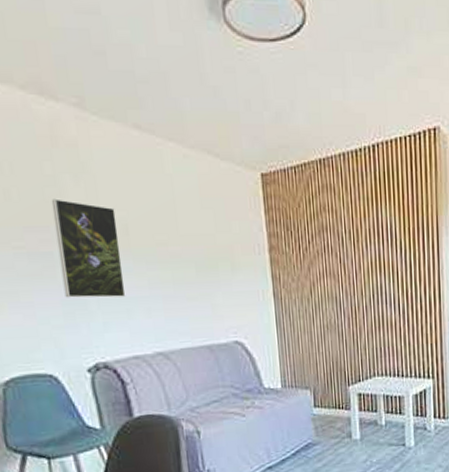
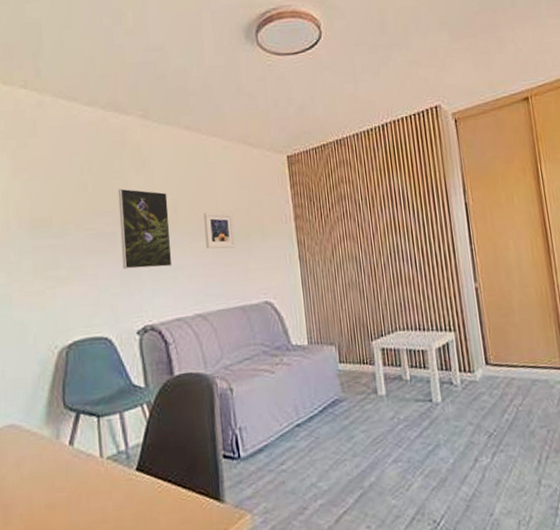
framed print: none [161,236,201,280] -> present [203,212,236,249]

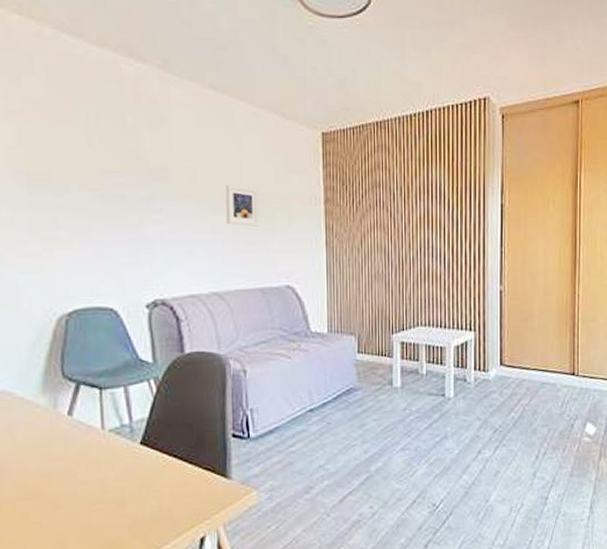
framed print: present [117,188,173,269] -> none [129,147,189,239]

